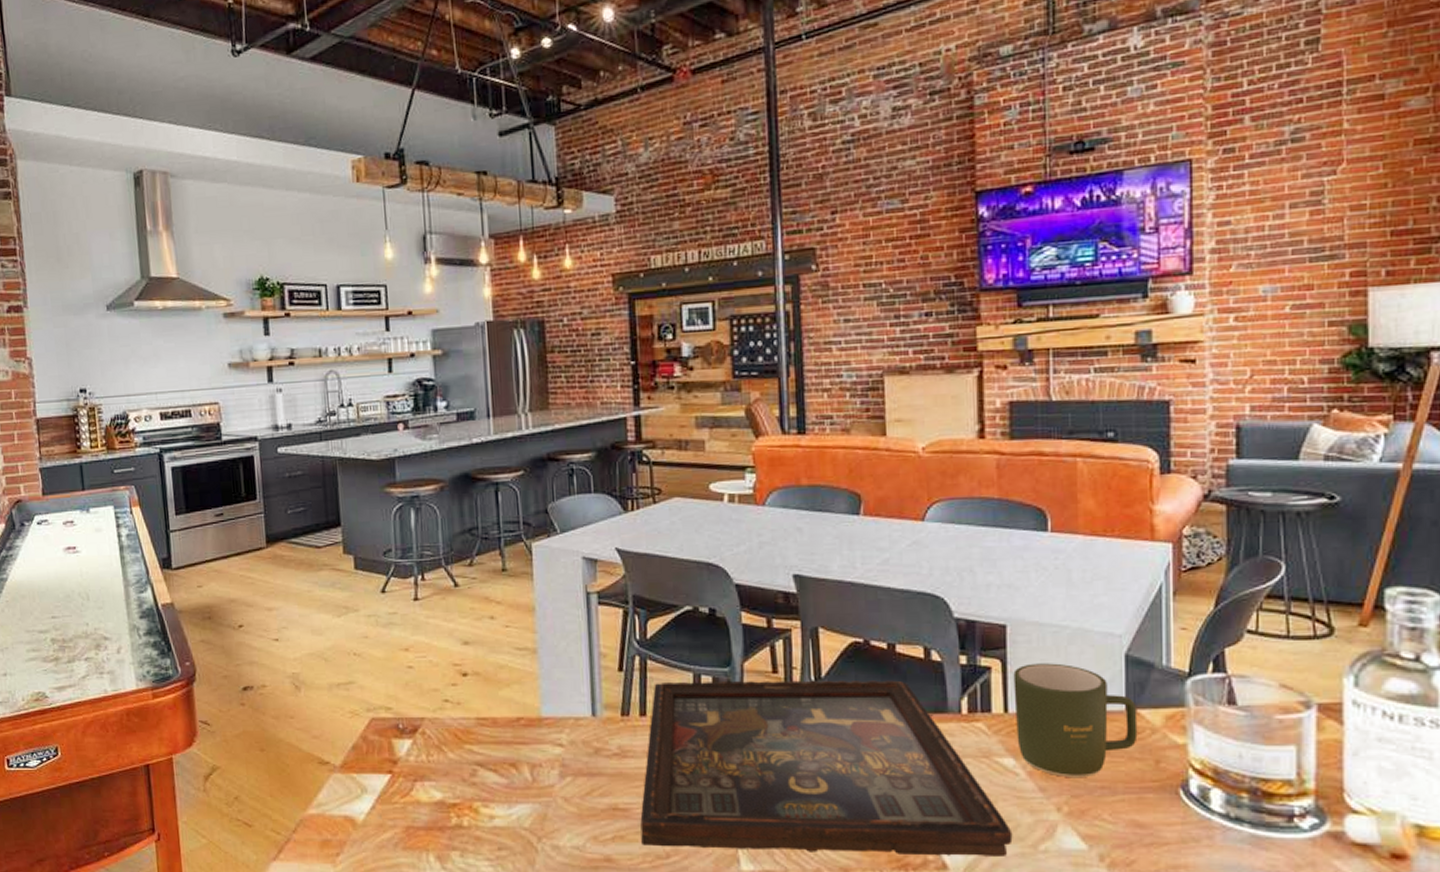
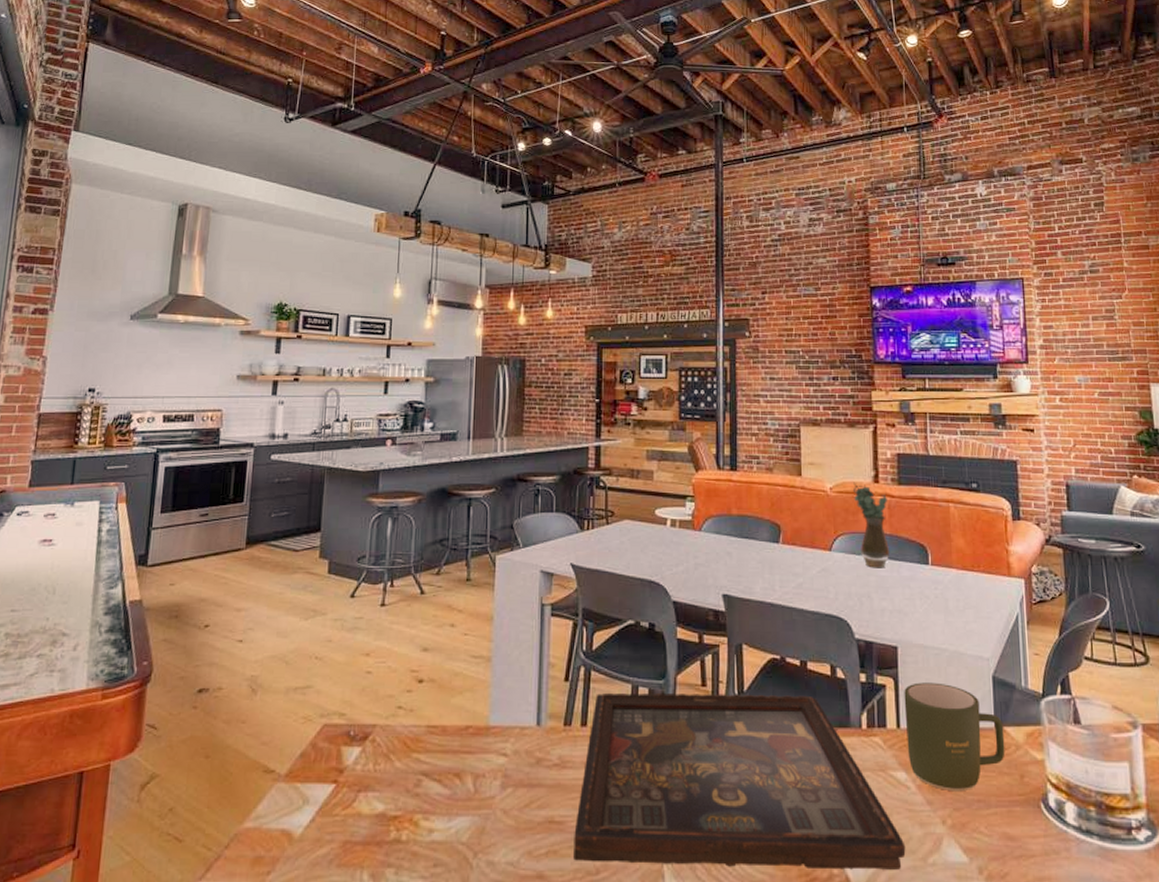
vase: none [951,439,997,539] -> present [852,482,889,568]

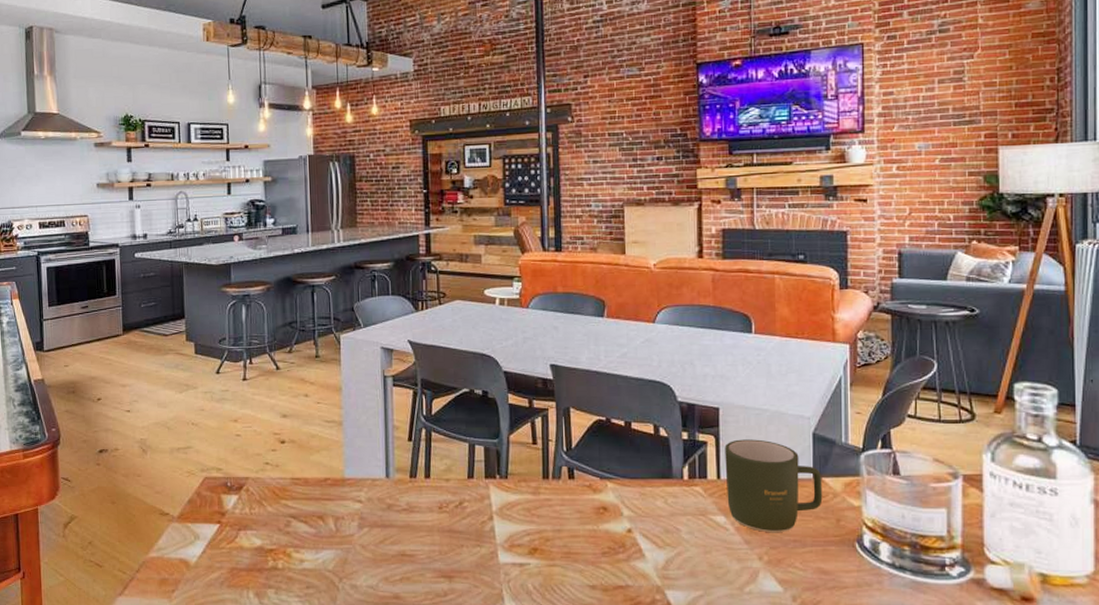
decorative tray: present [573,693,906,870] -> none [423,450,724,597]
vase: present [852,482,889,568] -> none [676,258,712,338]

